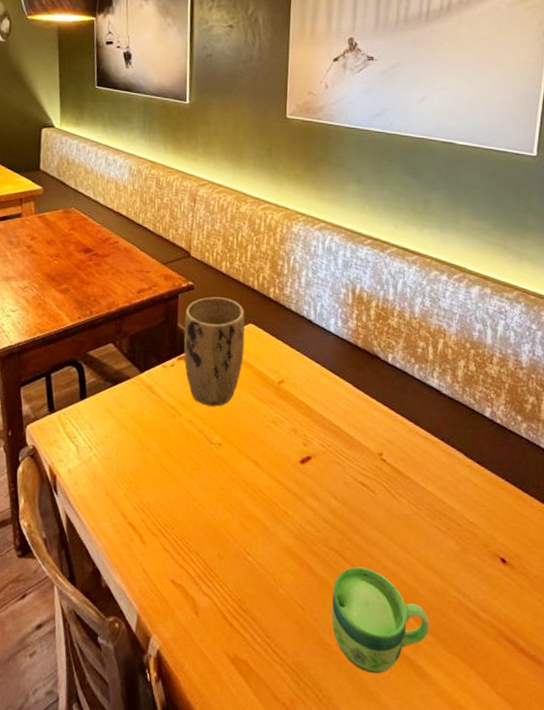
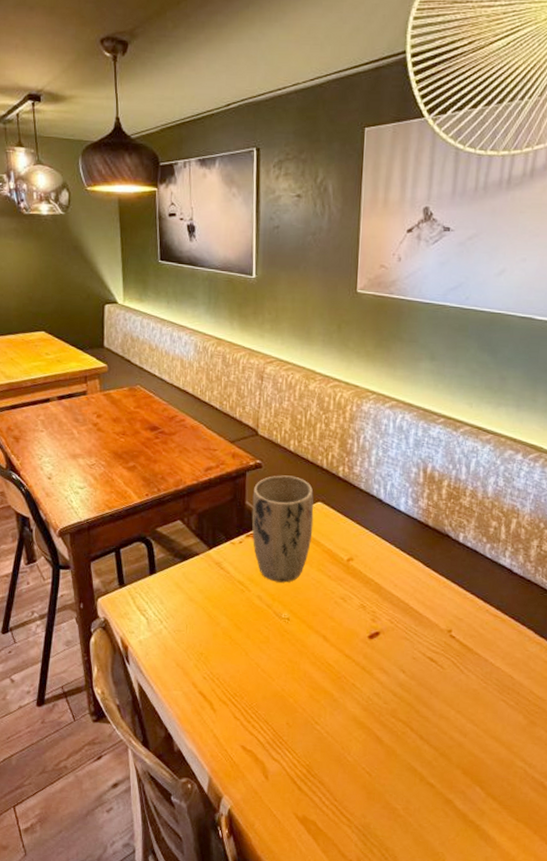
cup: present [331,566,430,674] -> none [398,737,496,837]

